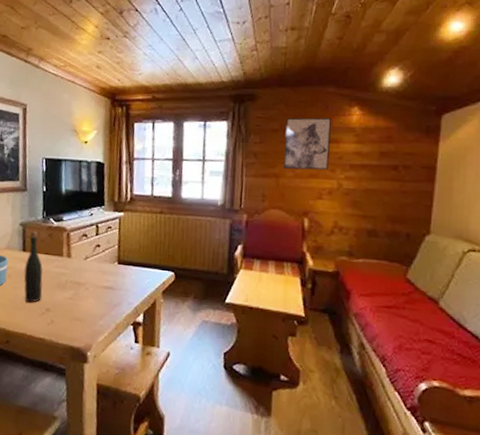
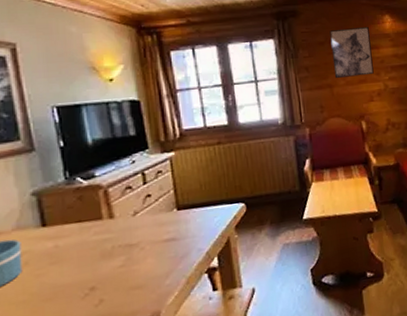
bottle: present [24,231,43,303] -> none [48,198,82,289]

